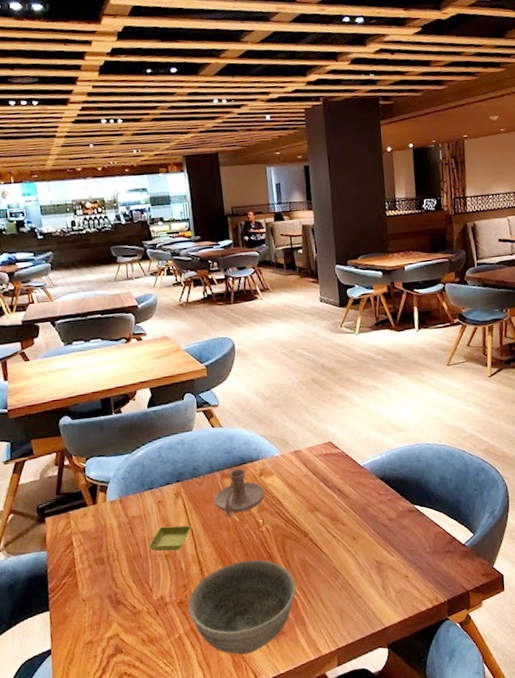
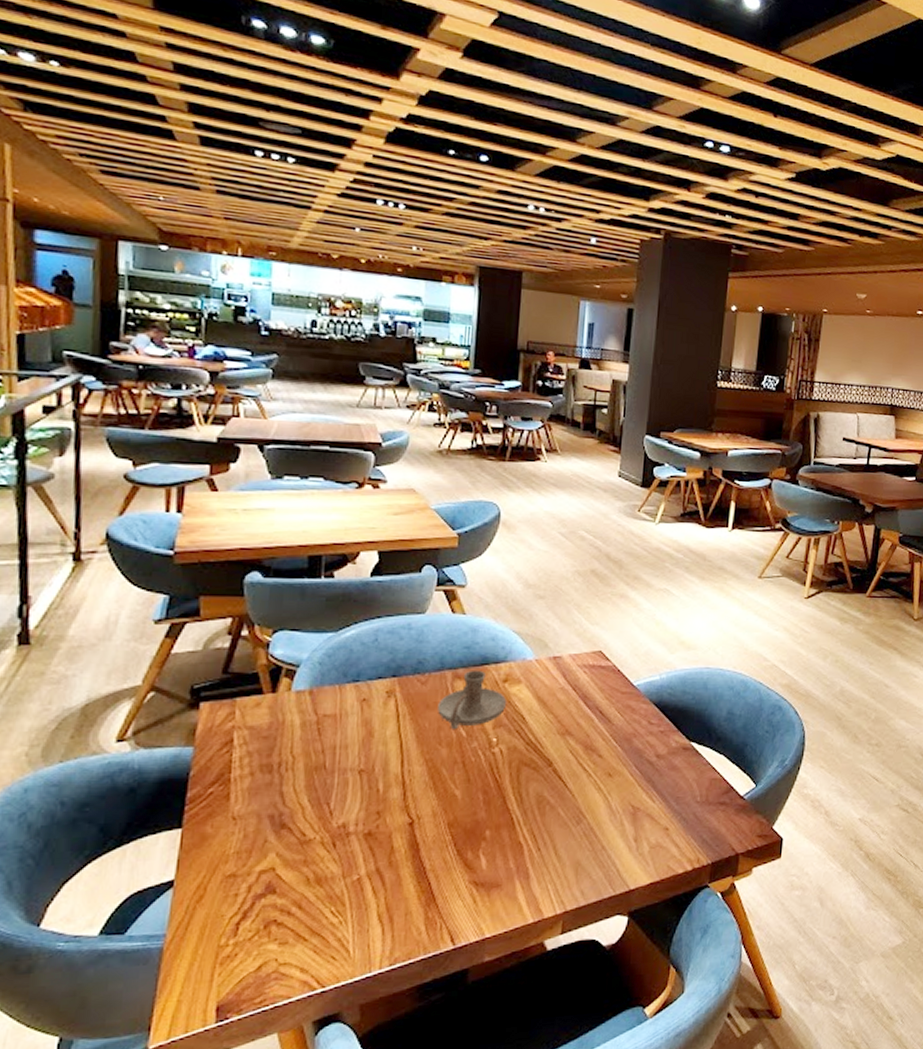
saucer: present [149,525,192,552] -> none [339,732,401,766]
bowl: present [188,559,296,655] -> none [376,787,526,909]

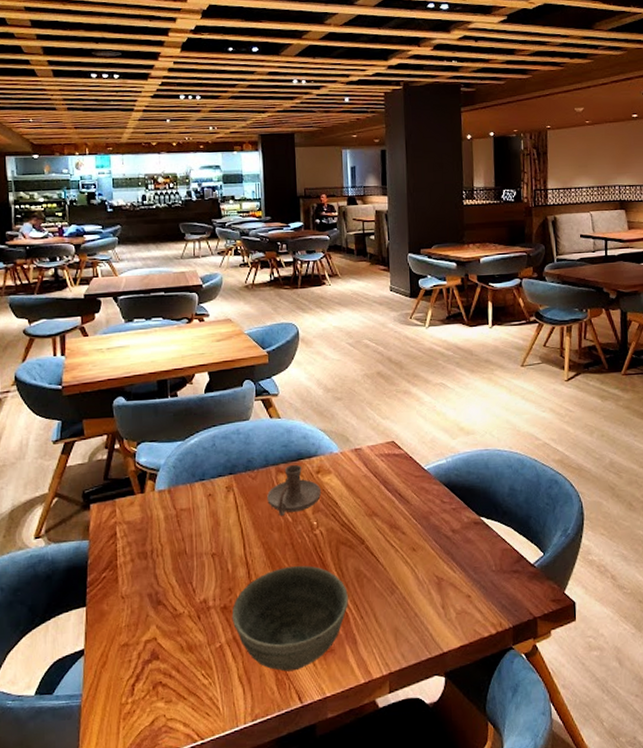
bowl: none [376,787,526,909] -> present [231,565,348,672]

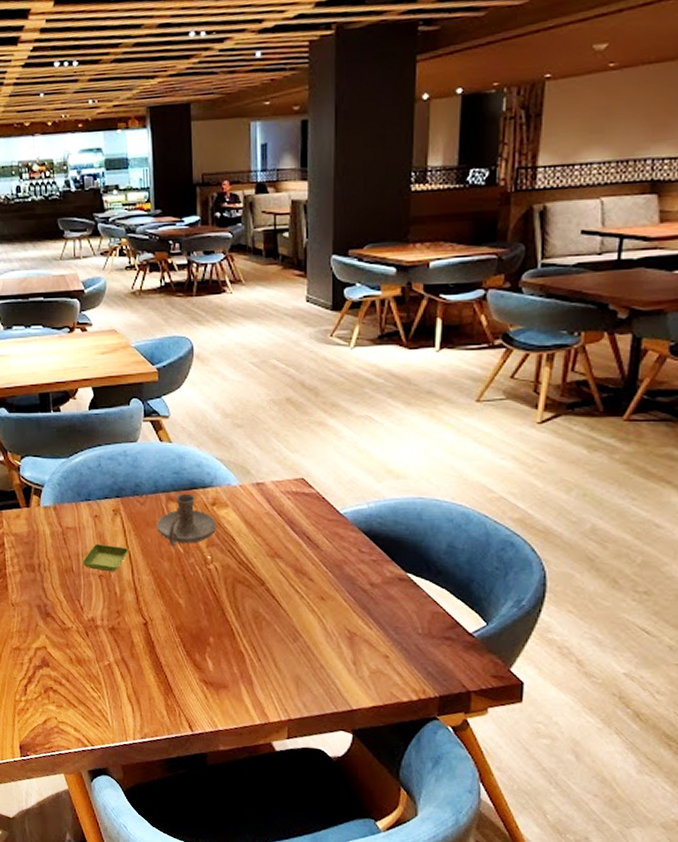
saucer: none [195,521,241,550] -> present [82,543,129,572]
bowl: present [231,565,348,672] -> none [120,597,245,700]

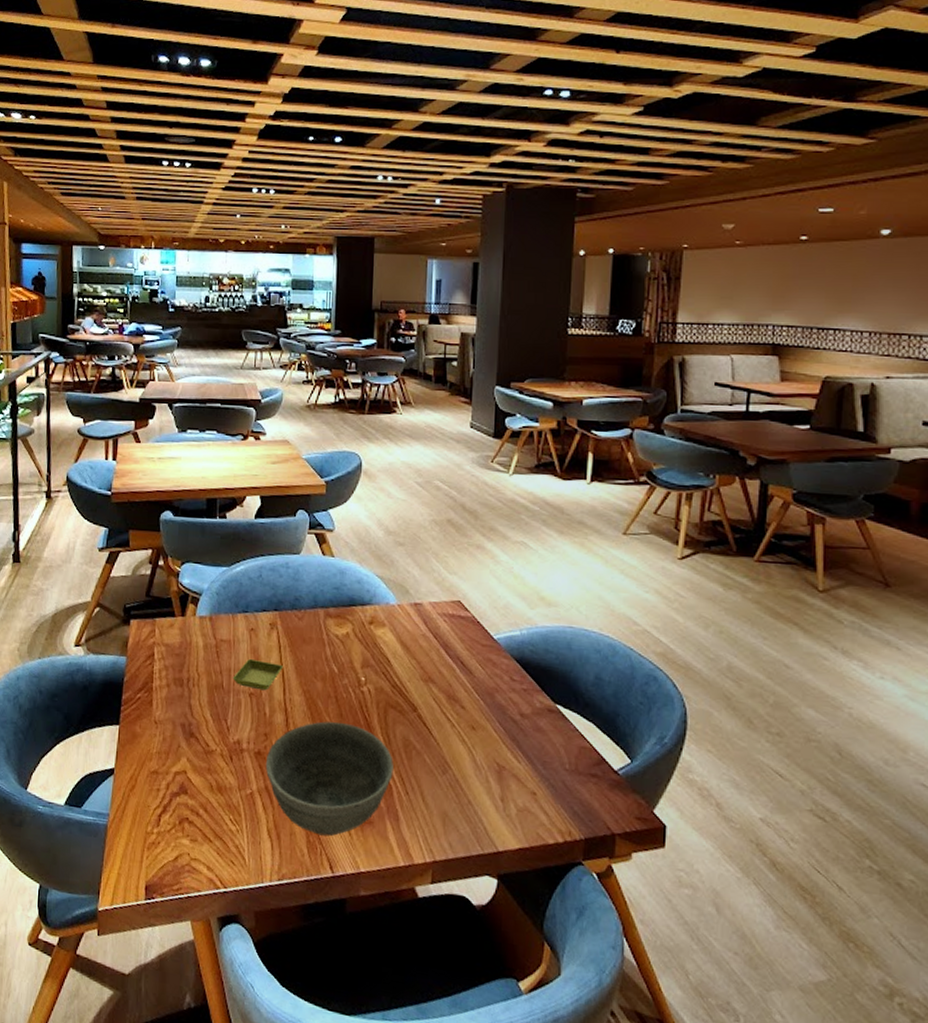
bowl: none [120,597,245,700] -> present [265,721,394,837]
candle holder: present [157,493,217,547] -> none [313,610,373,666]

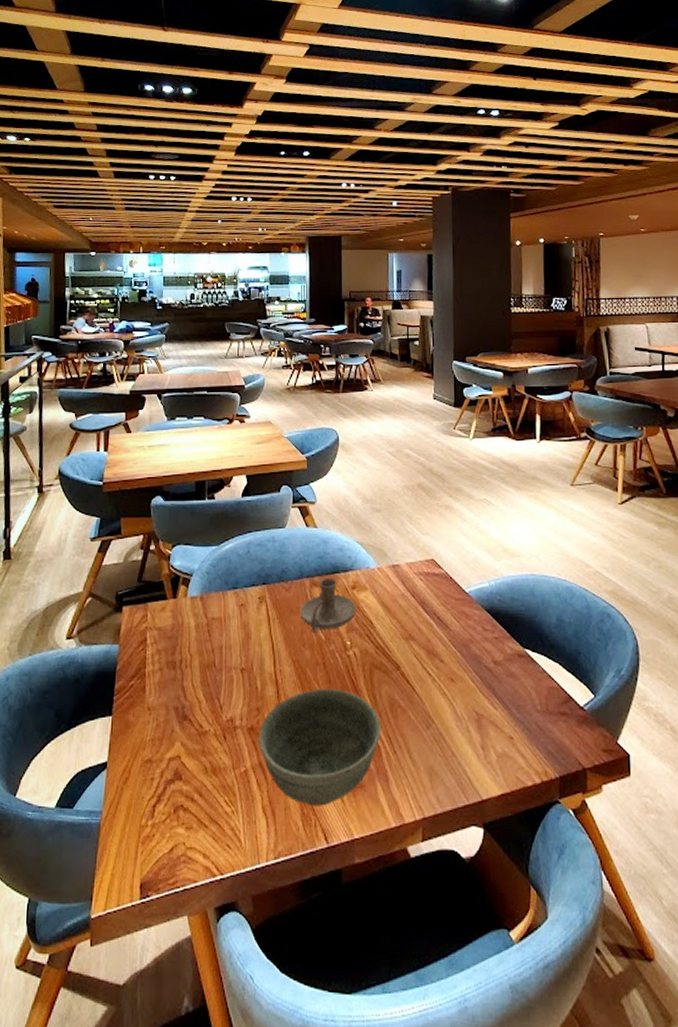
saucer: present [233,658,283,691] -> none [225,634,272,665]
candle holder: none [313,610,373,666] -> present [300,577,357,634]

